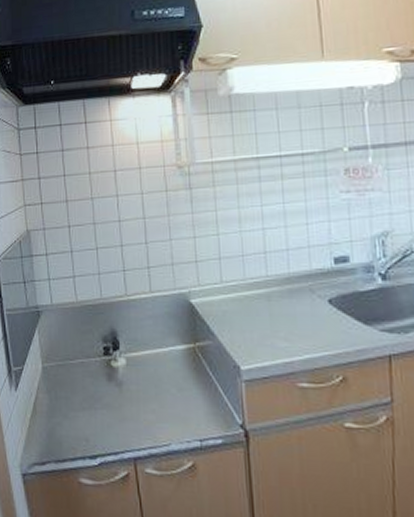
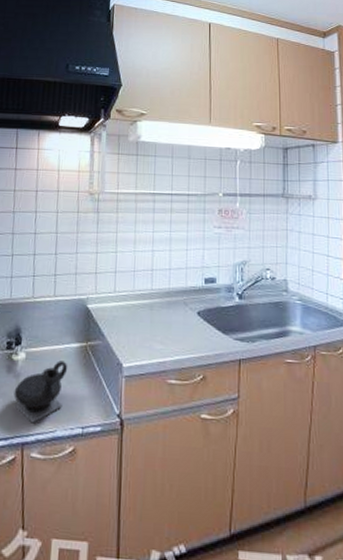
teapot: none [118,365,176,436] -> present [14,360,68,424]

